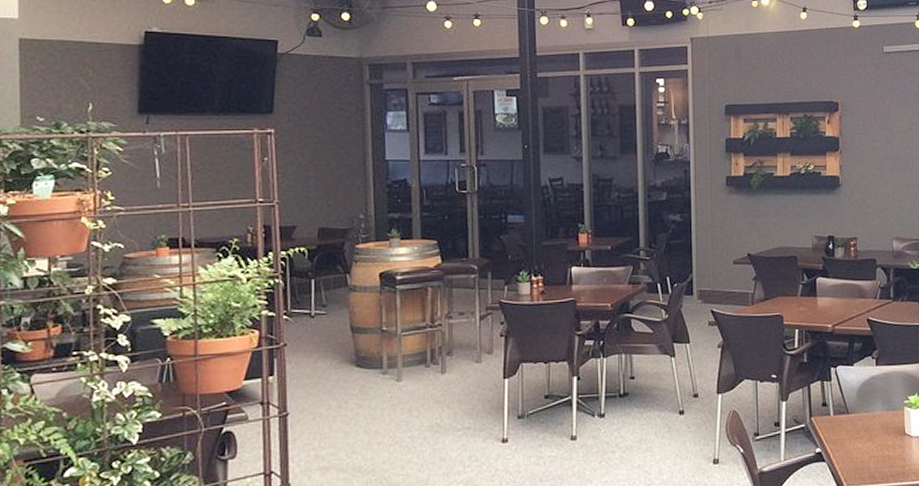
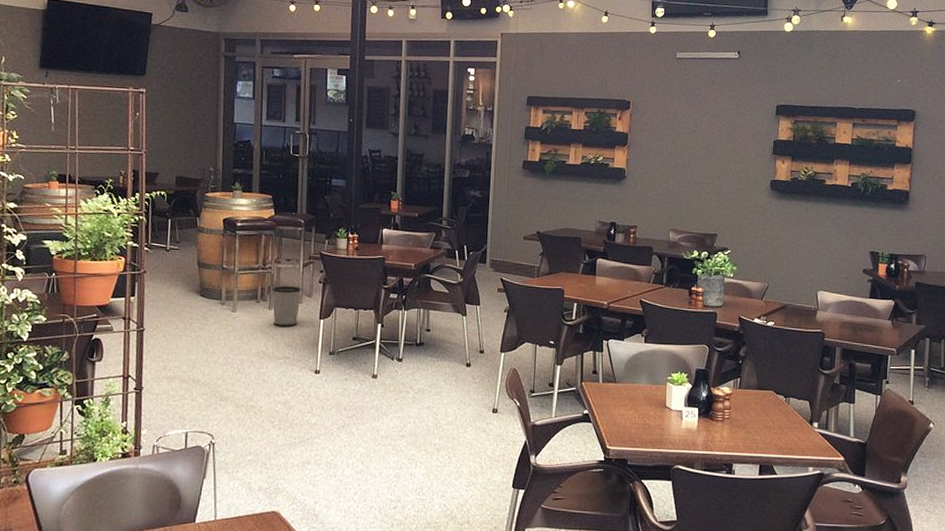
wastebasket: none [445,343,479,393] -> present [272,286,301,328]

